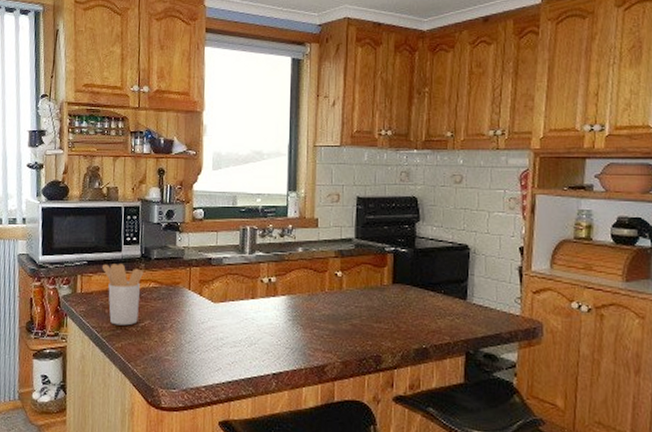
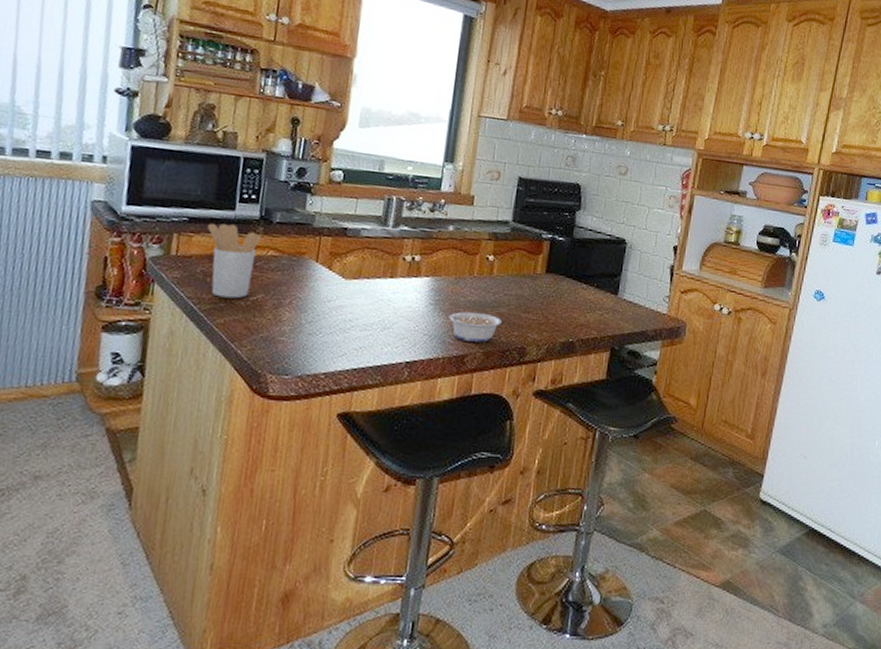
legume: none [297,323,356,353] -> present [439,308,502,343]

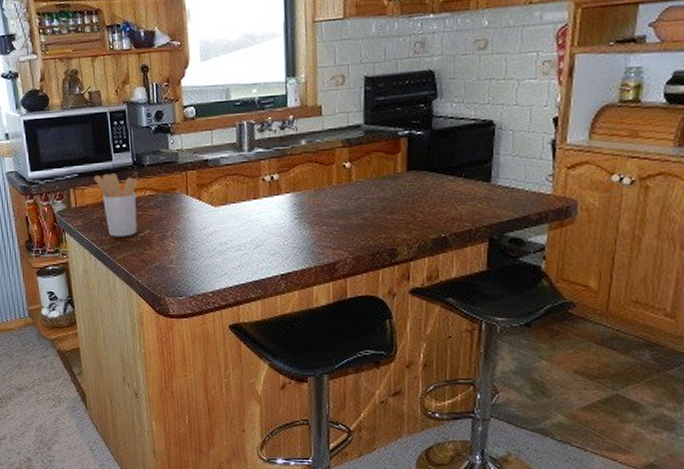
legume: present [439,308,502,343] -> none [304,220,368,249]

